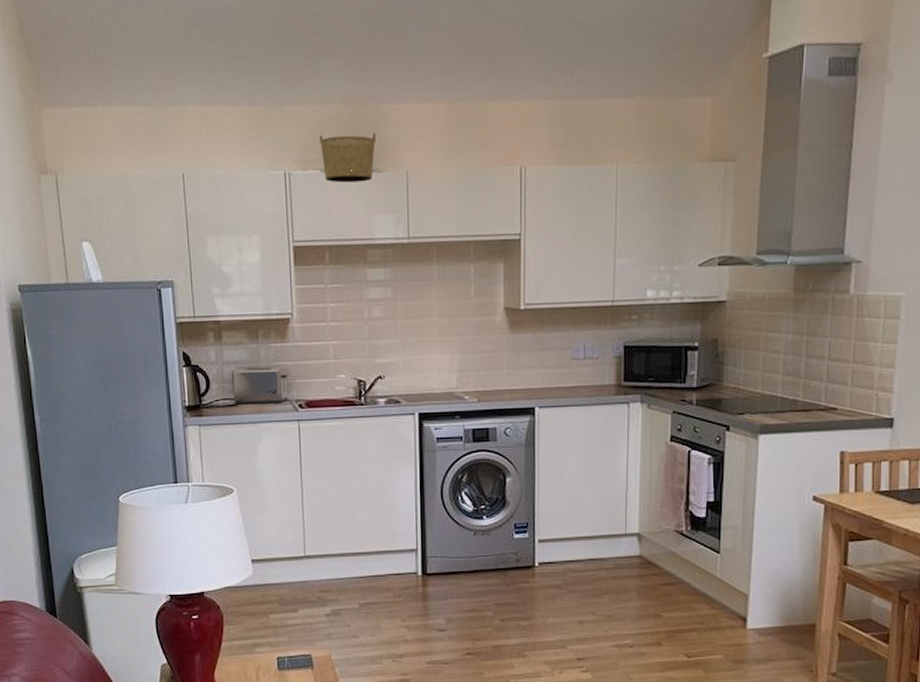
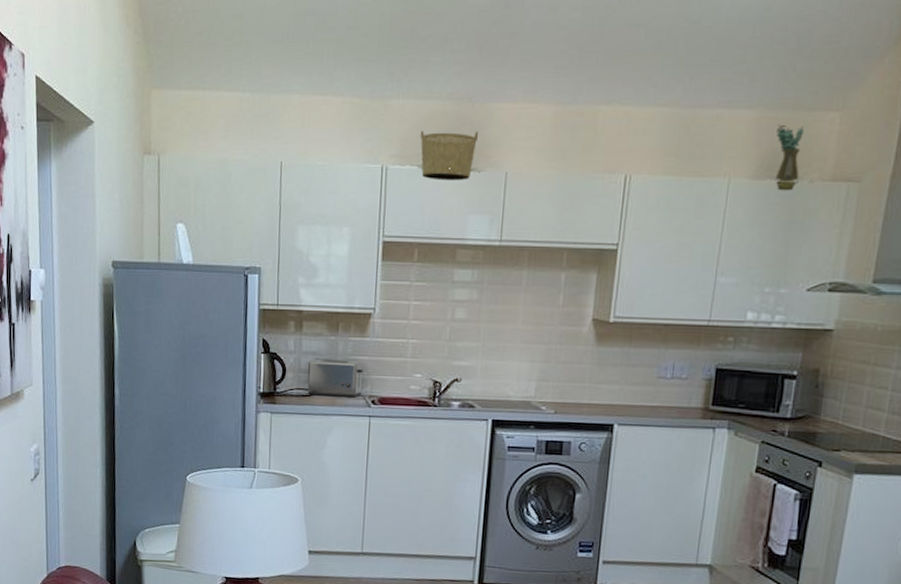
vase: none [656,111,680,174] -> present [775,124,804,191]

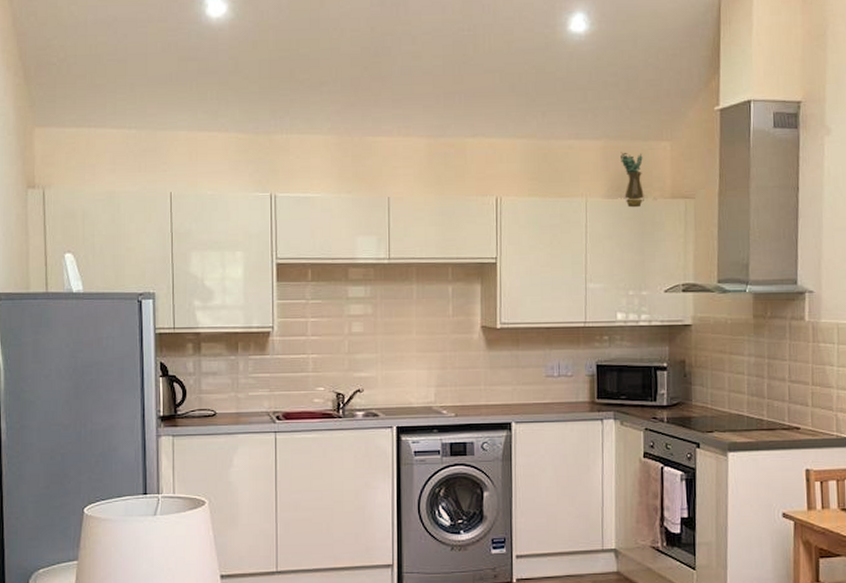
toaster: present [307,359,364,399] -> none [208,378,266,417]
basket: present [420,130,478,180] -> none [305,161,359,206]

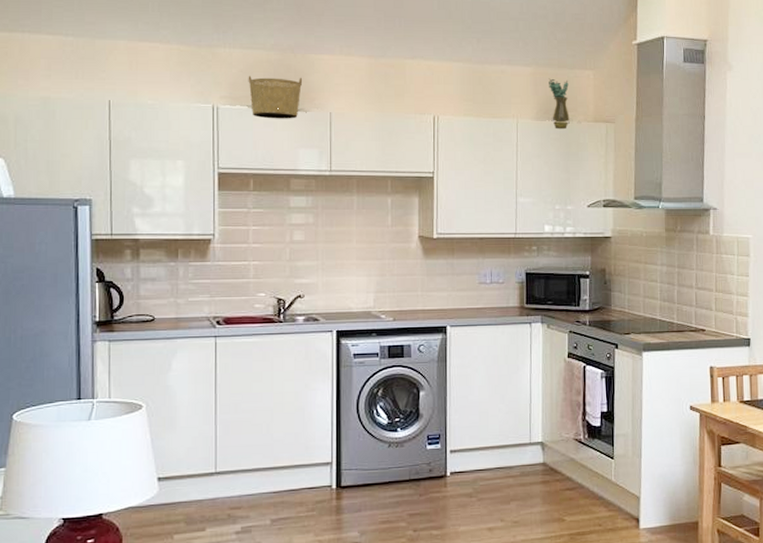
basket: none [305,161,359,206] -> present [248,76,302,119]

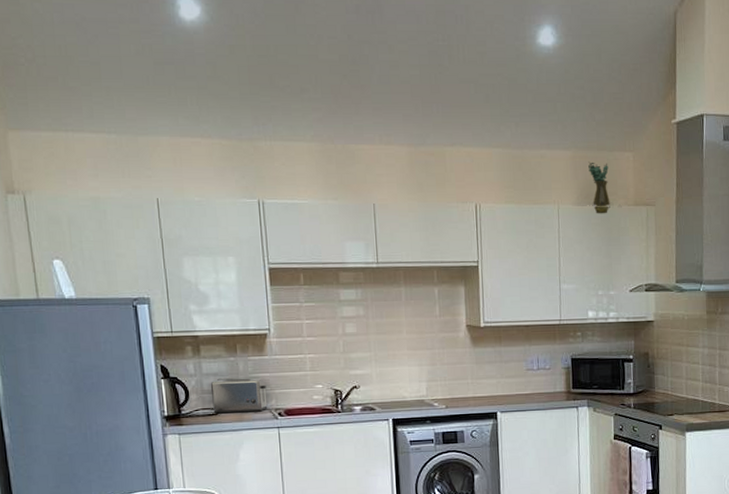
toaster: none [147,284,206,322] -> present [210,377,268,415]
basket: present [248,76,302,119] -> none [290,168,344,212]

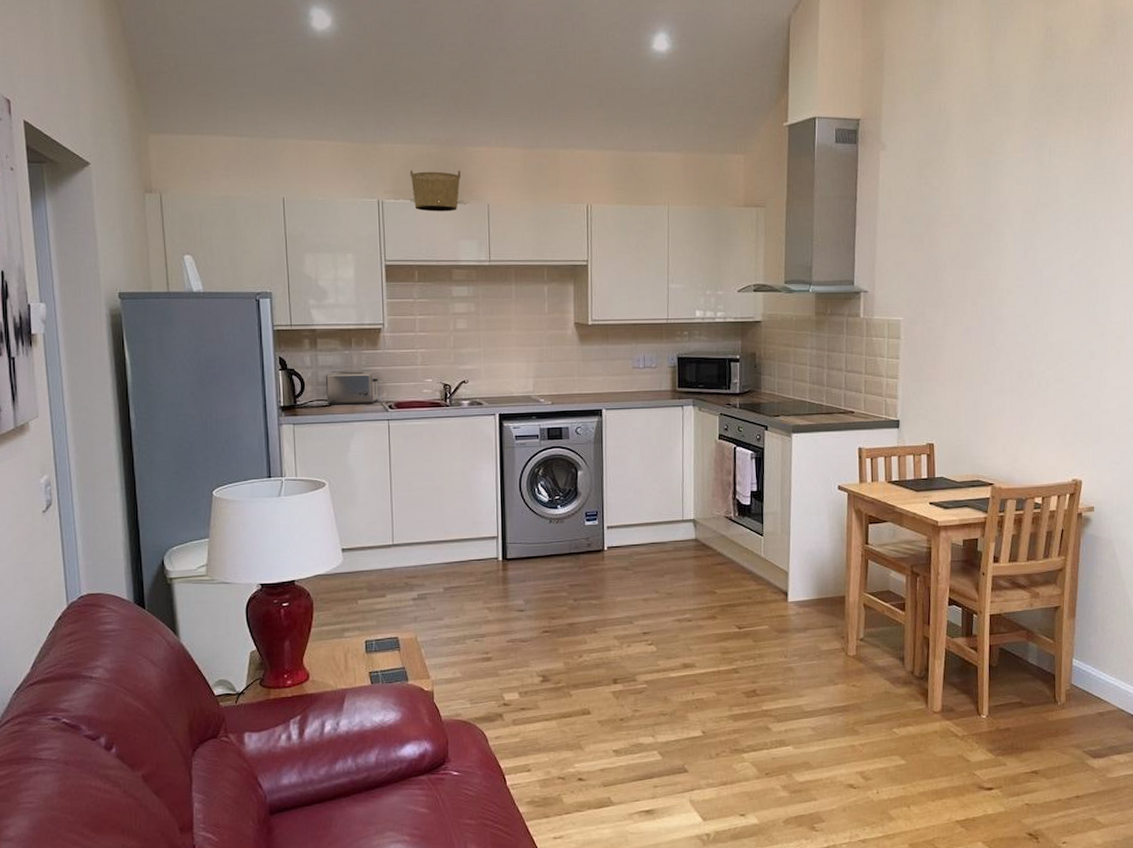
basket: none [290,168,344,212] -> present [410,170,460,212]
vase: present [588,162,610,214] -> none [699,164,720,215]

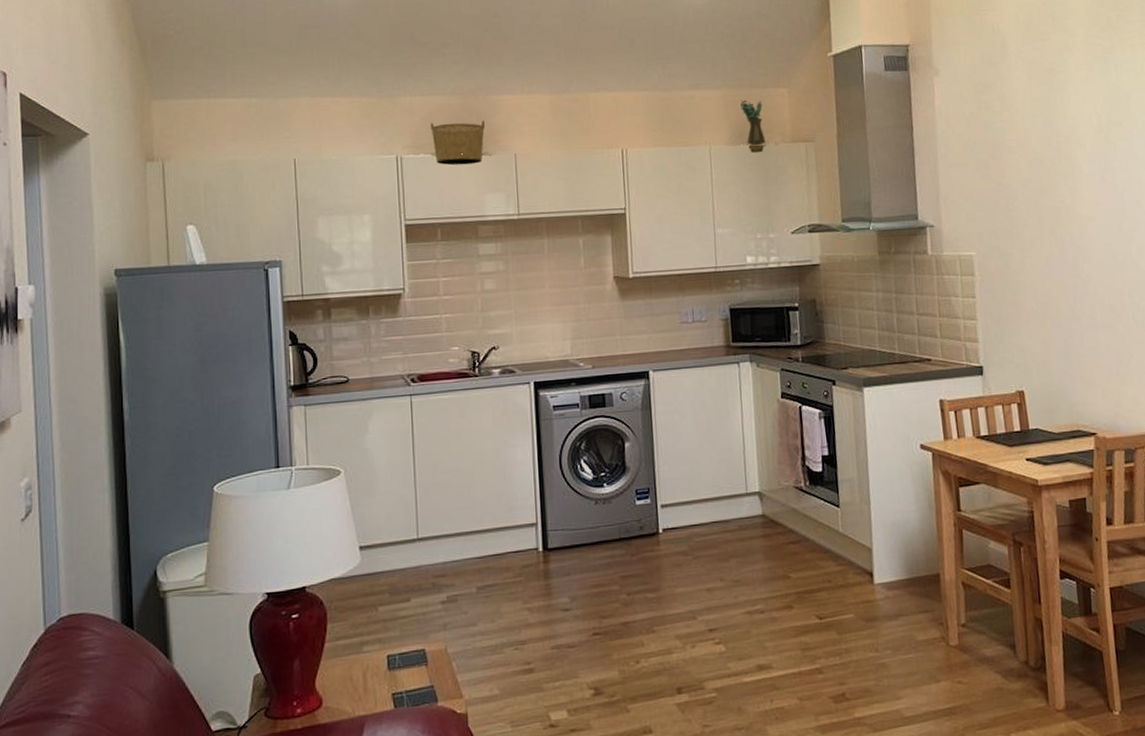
toaster: present [325,371,379,406] -> none [340,341,400,383]
vase: none [699,164,720,215] -> present [740,100,766,154]

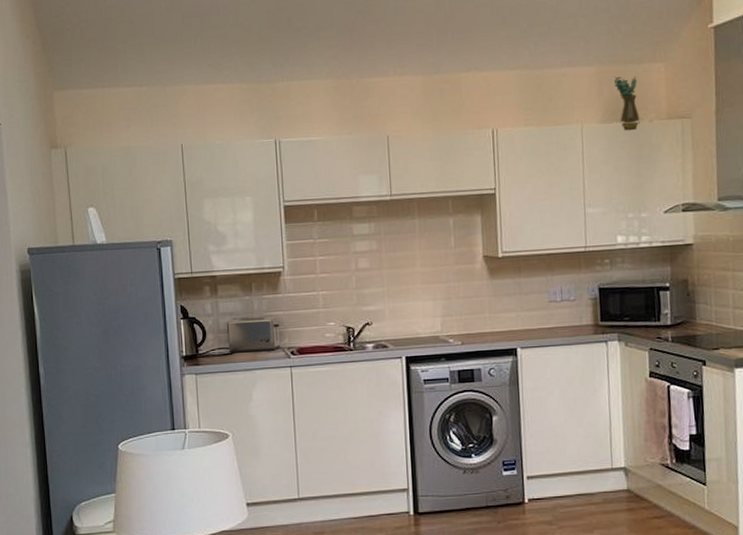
toaster: none [340,341,400,383] -> present [226,316,281,354]
basket: present [430,120,485,166] -> none [306,102,358,148]

